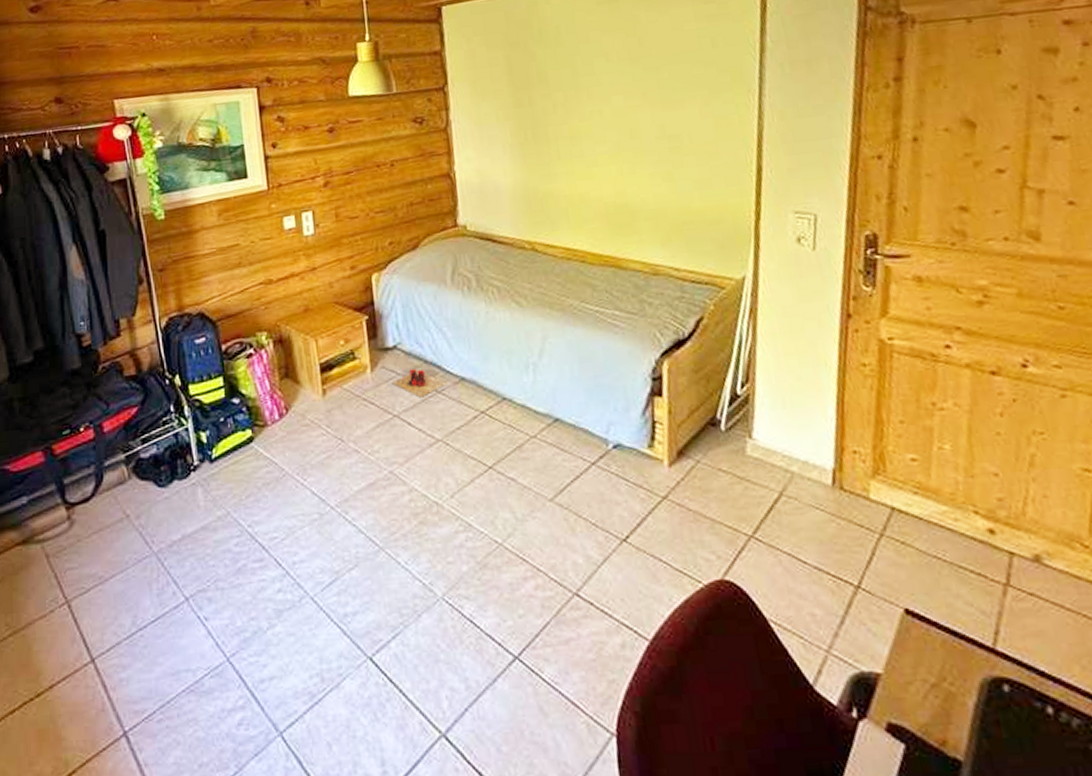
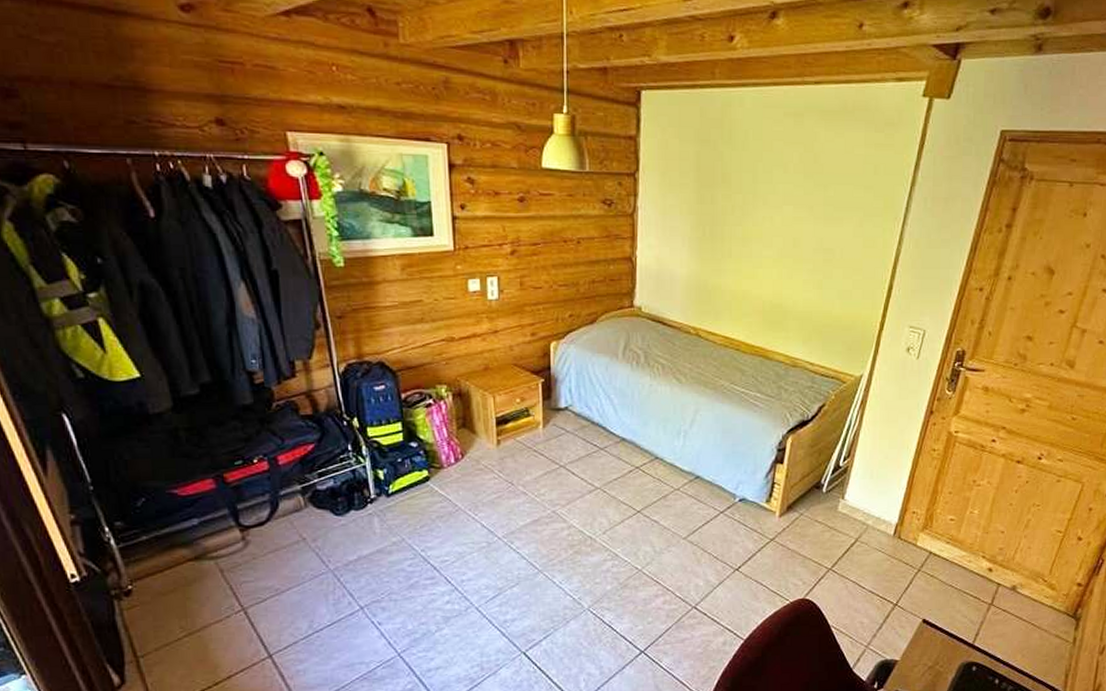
slippers: present [391,369,447,398] -> none [560,428,609,453]

